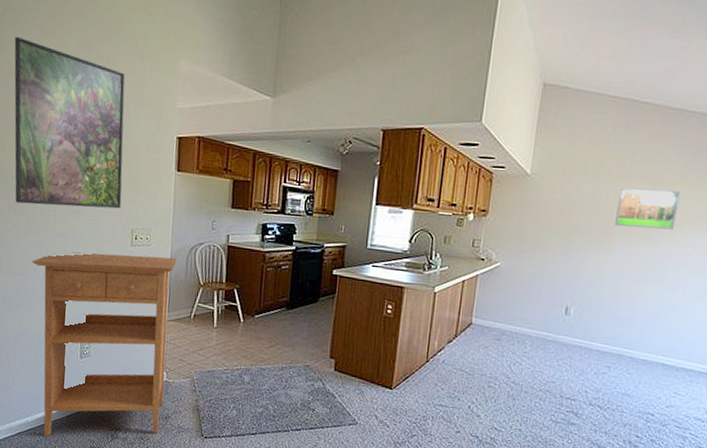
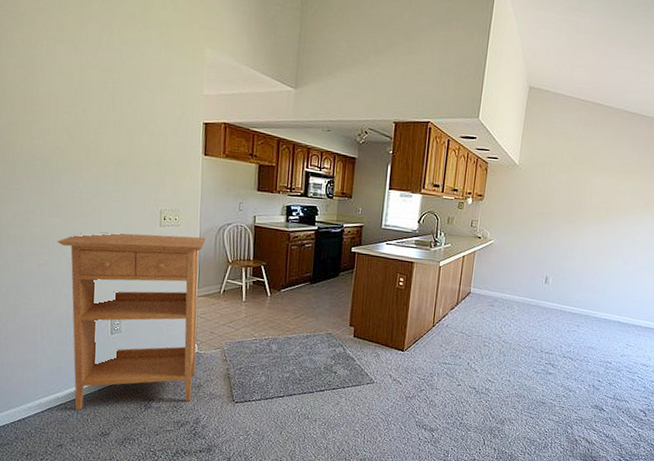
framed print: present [14,36,125,209] -> none [30,15,150,191]
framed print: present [615,188,681,230] -> none [584,178,634,212]

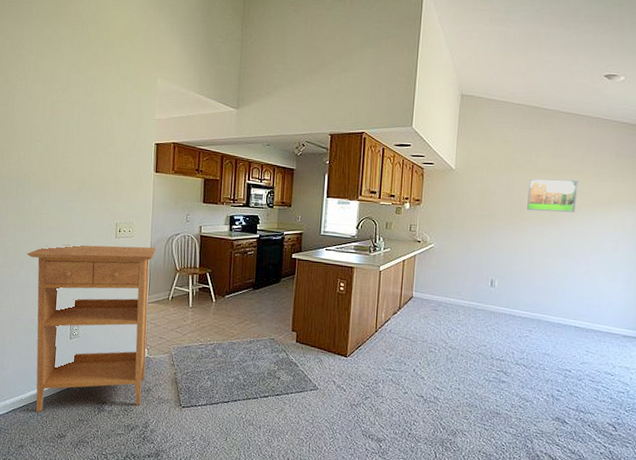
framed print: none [584,178,634,212] -> present [527,179,579,212]

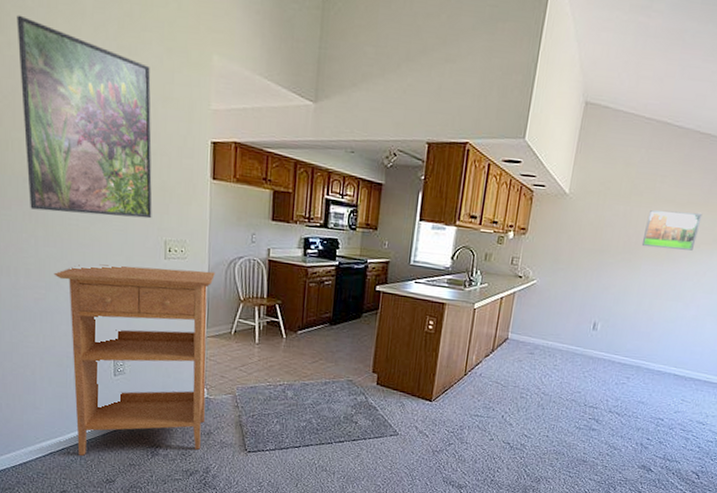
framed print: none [12,61,110,206] -> present [17,15,152,219]

